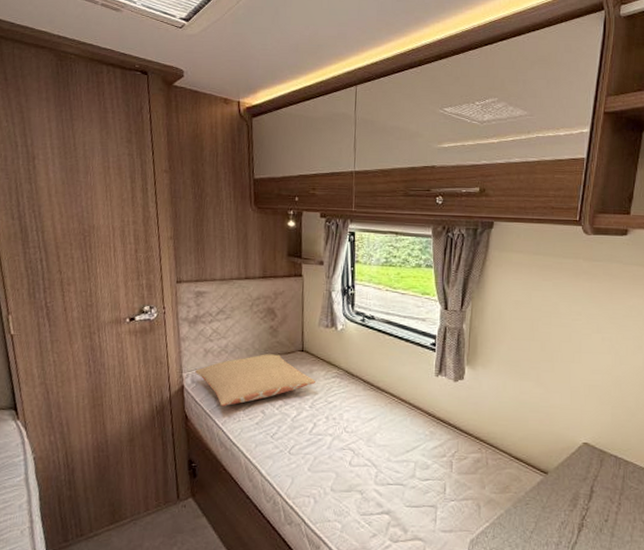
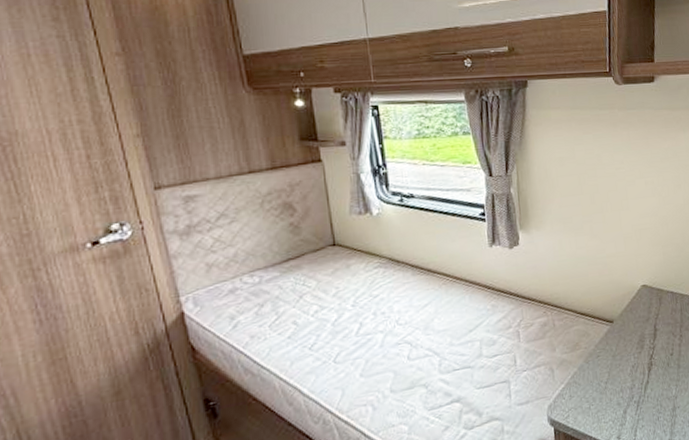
pillow: present [195,354,315,407] -> none [197,254,355,327]

